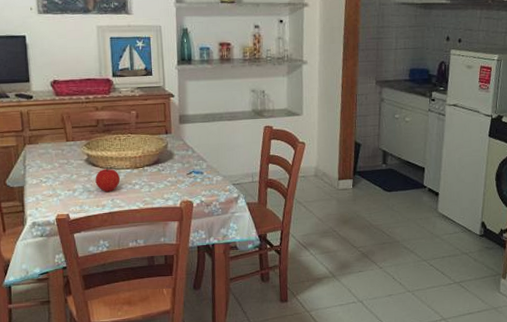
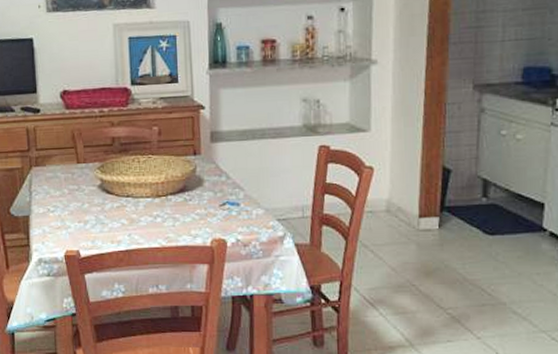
fruit: present [95,167,120,192] -> none [110,195,138,225]

